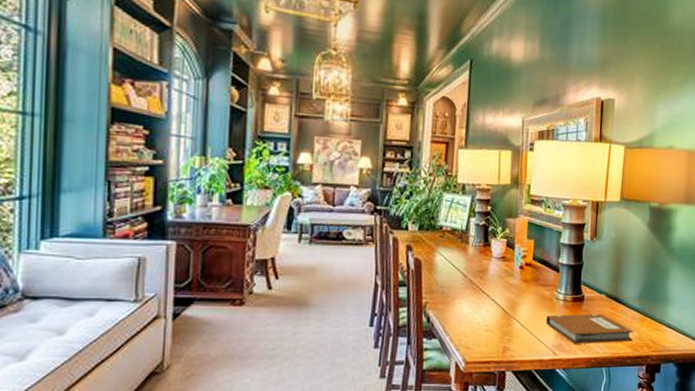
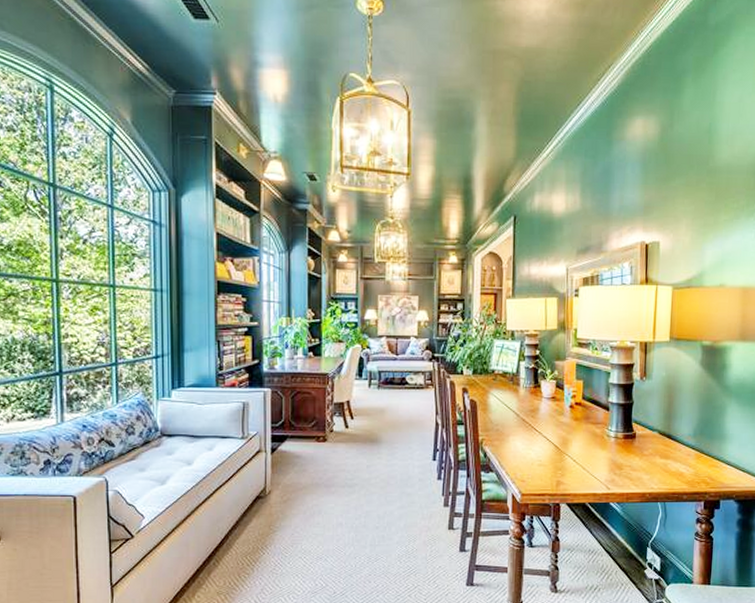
notebook: present [546,314,634,344] -> none [598,451,689,479]

